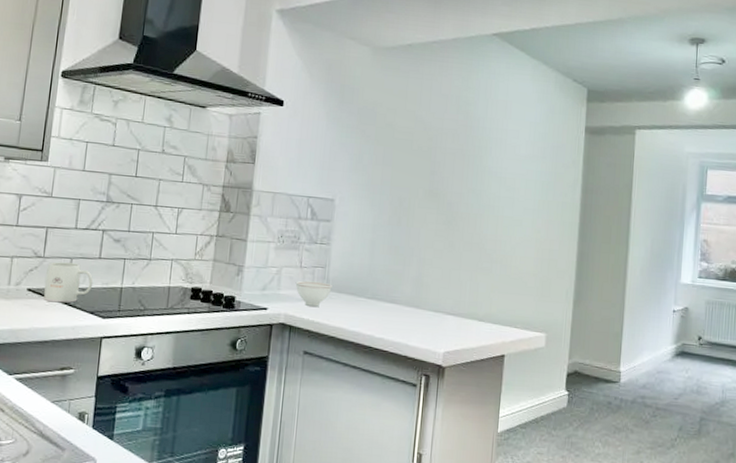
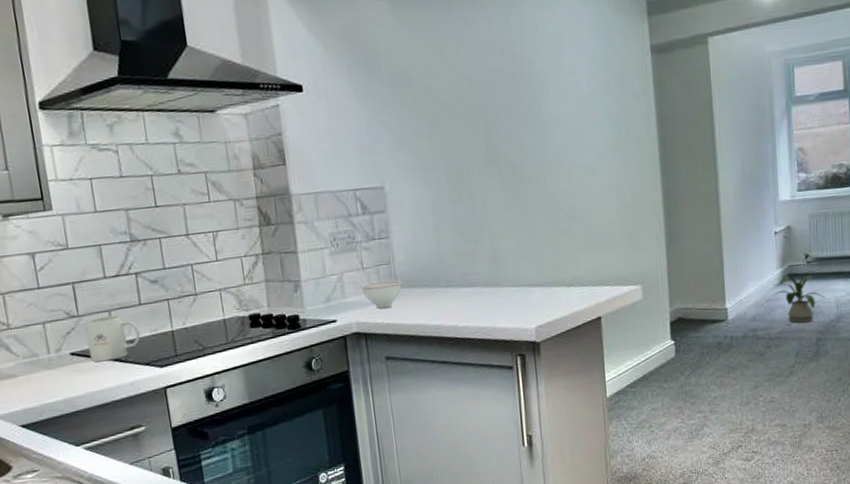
house plant: none [664,352,713,401] -> present [772,270,826,323]

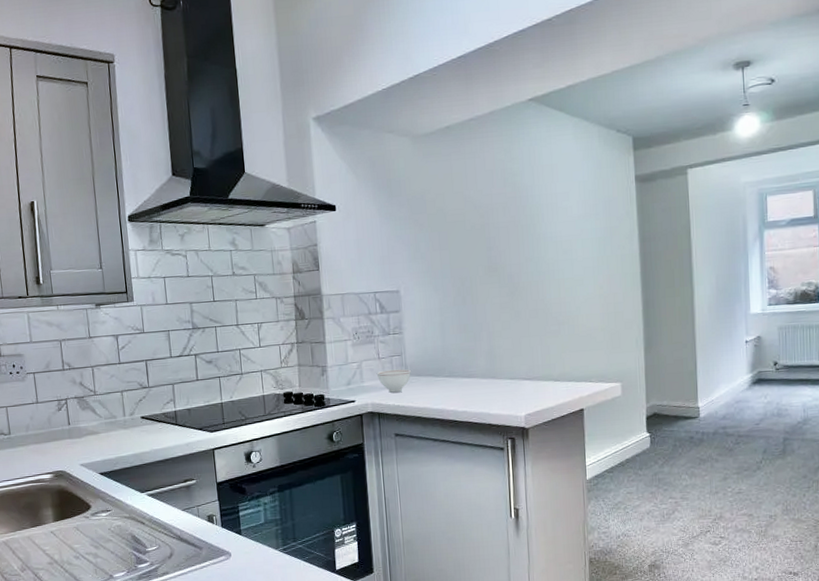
mug: present [85,315,141,363] -> none [153,388,197,426]
house plant: present [772,270,826,323] -> none [742,376,793,424]

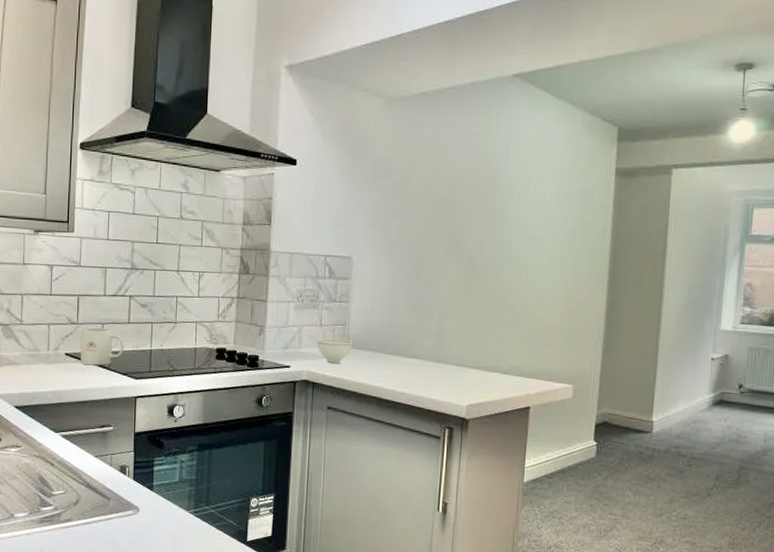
mug: none [153,388,197,426] -> present [80,327,125,366]

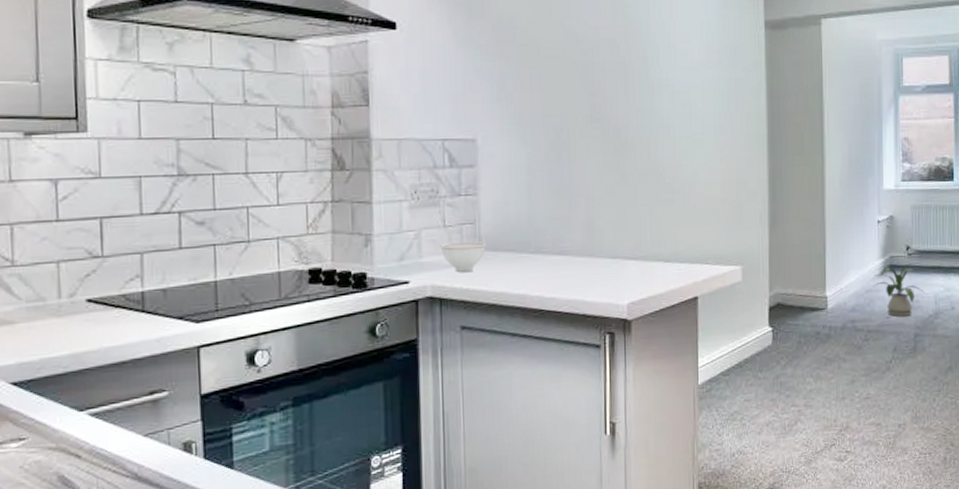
mug: present [80,327,125,366] -> none [108,258,177,313]
house plant: none [700,401,755,450] -> present [872,263,925,317]

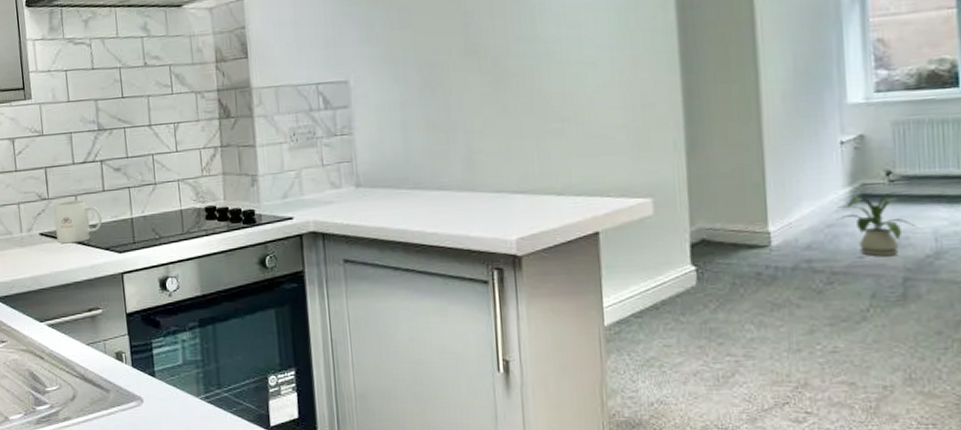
mug: none [108,258,177,313] -> present [53,200,103,244]
bowl: present [440,241,486,272] -> none [319,178,364,208]

